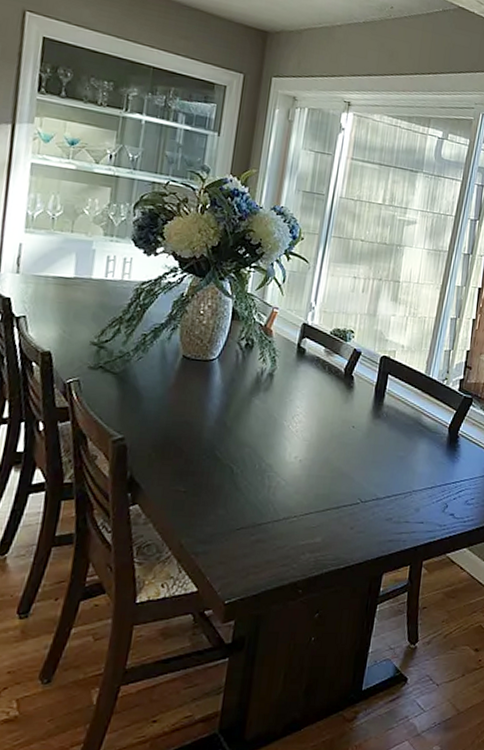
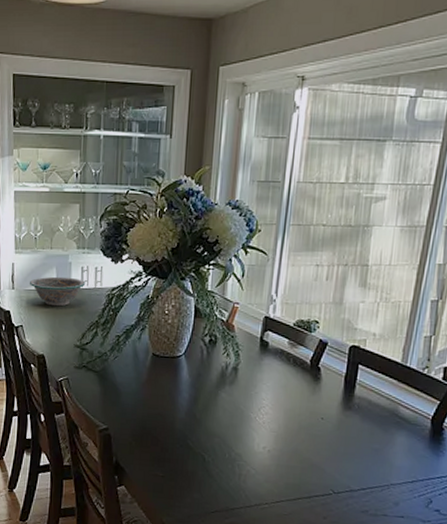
bowl: none [39,262,111,298] -> present [29,276,86,307]

